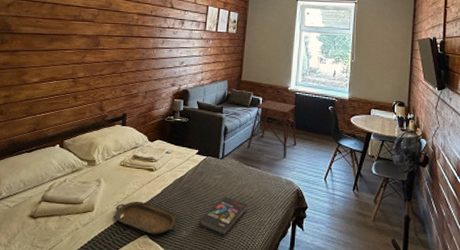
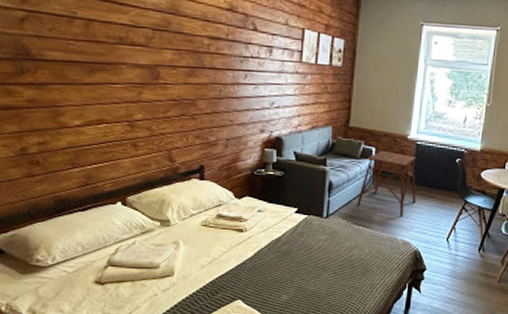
serving tray: present [115,201,179,235] -> none [200,264,277,300]
book: present [199,196,247,235] -> none [301,258,357,299]

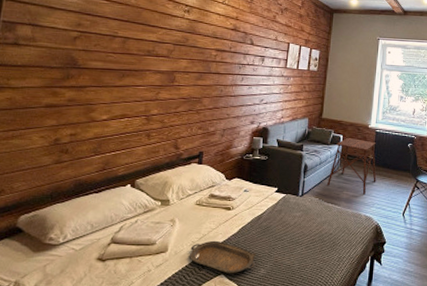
serving tray: none [200,264,277,300] -> present [190,240,257,274]

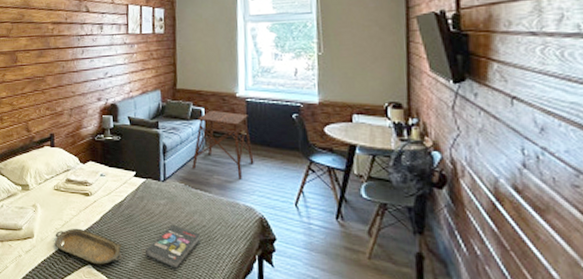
book: none [277,233,327,272] -> present [146,224,200,269]

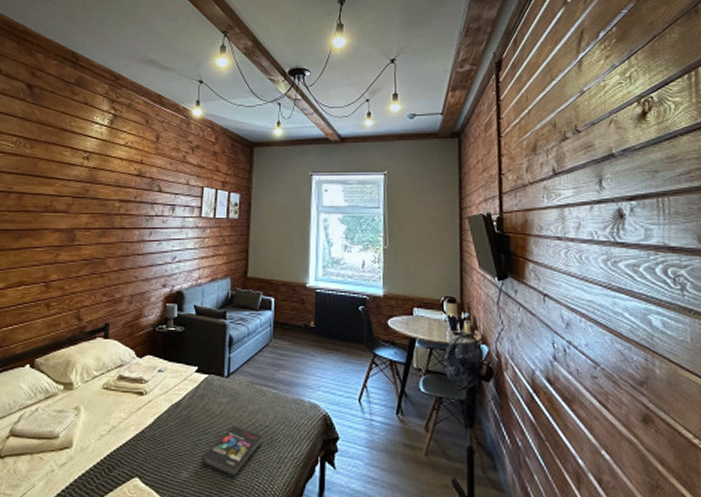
serving tray: present [55,228,123,265] -> none [98,433,176,477]
side table: present [192,110,254,180] -> none [259,300,321,374]

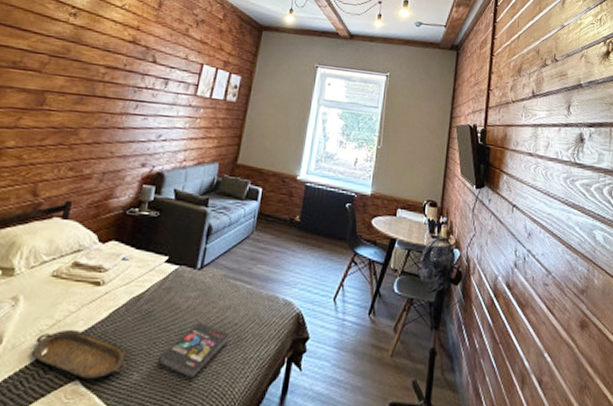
serving tray: none [98,433,176,477] -> present [32,329,130,380]

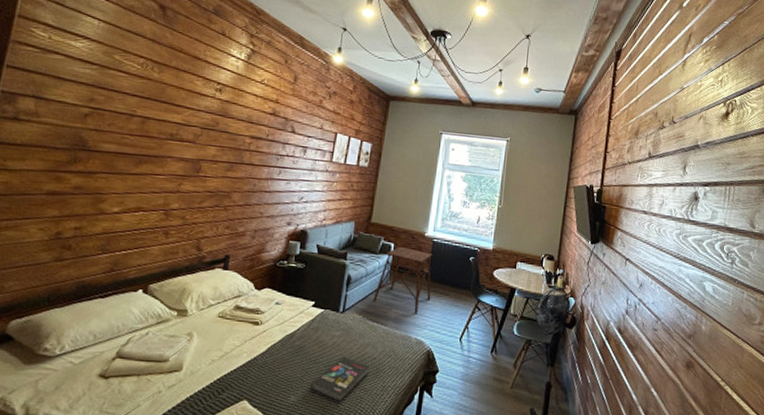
serving tray: present [32,329,130,380] -> none [208,359,287,400]
side table: none [236,191,305,270] -> present [373,246,432,314]

